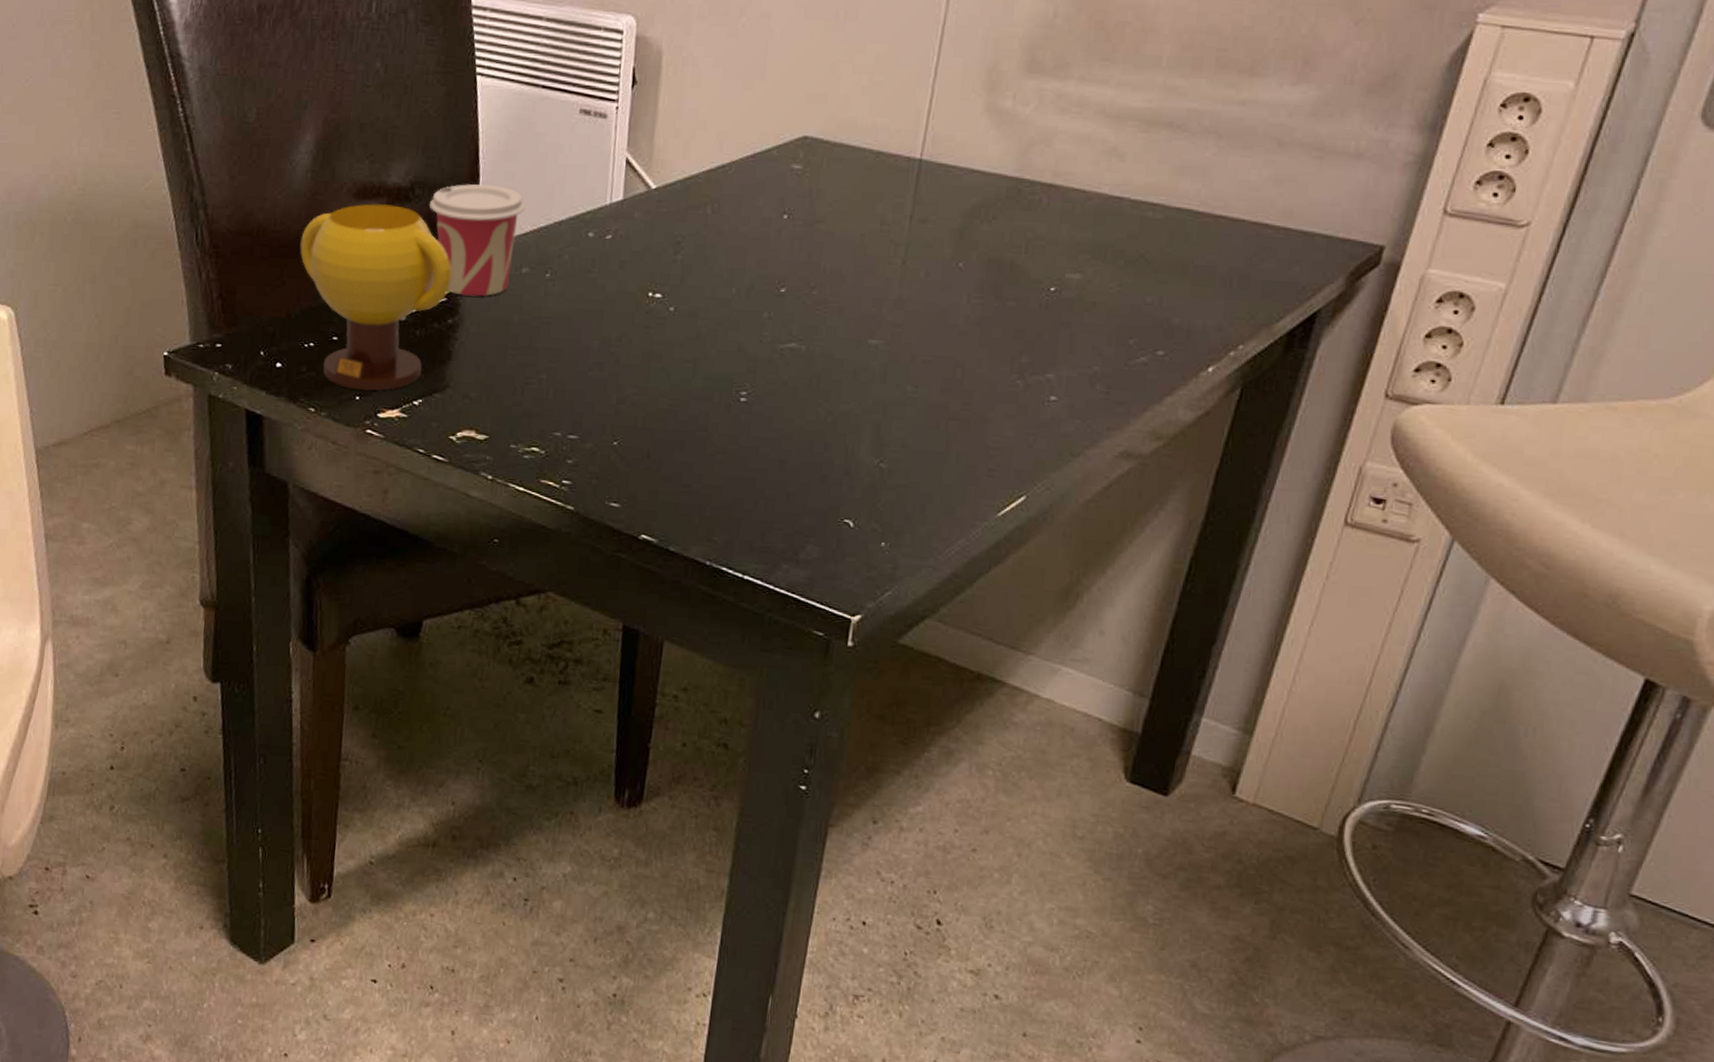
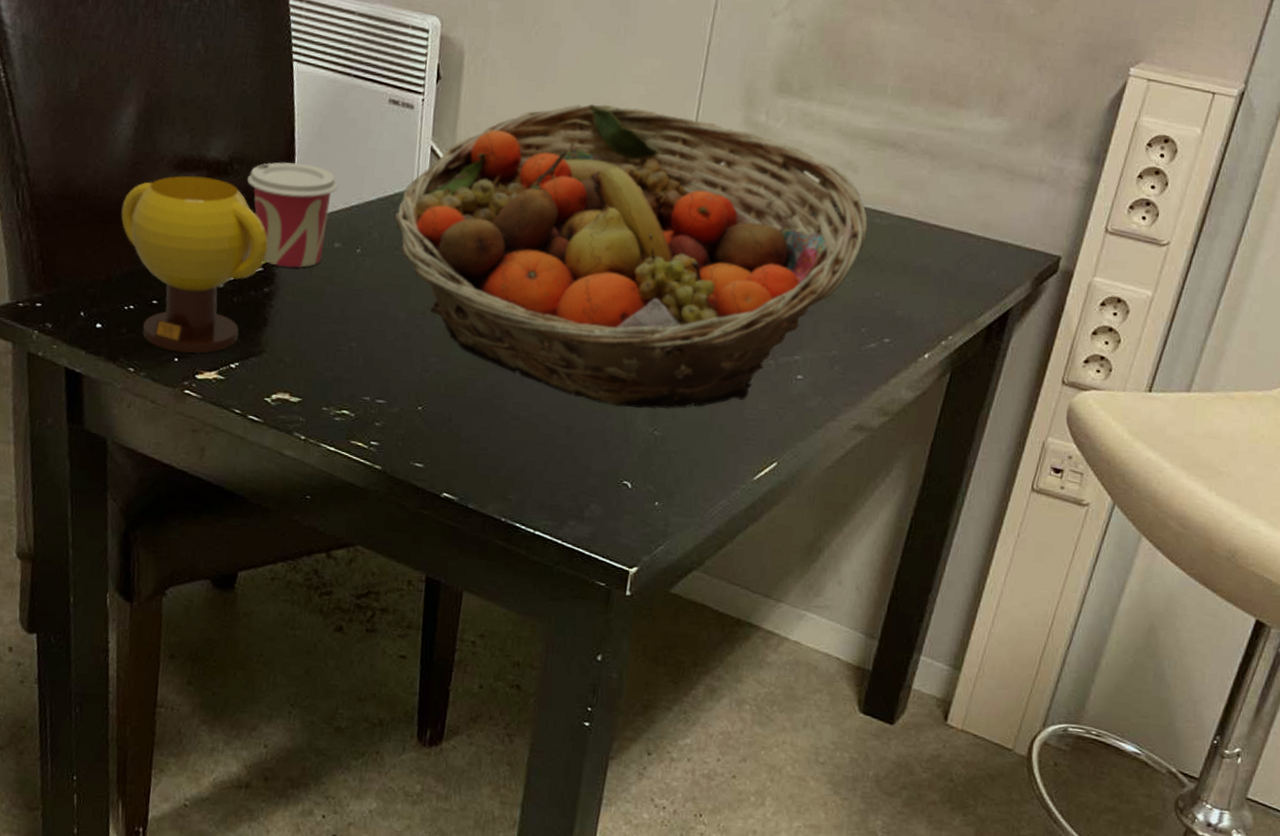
fruit basket: none [585,100,1138,438] -> present [393,104,868,409]

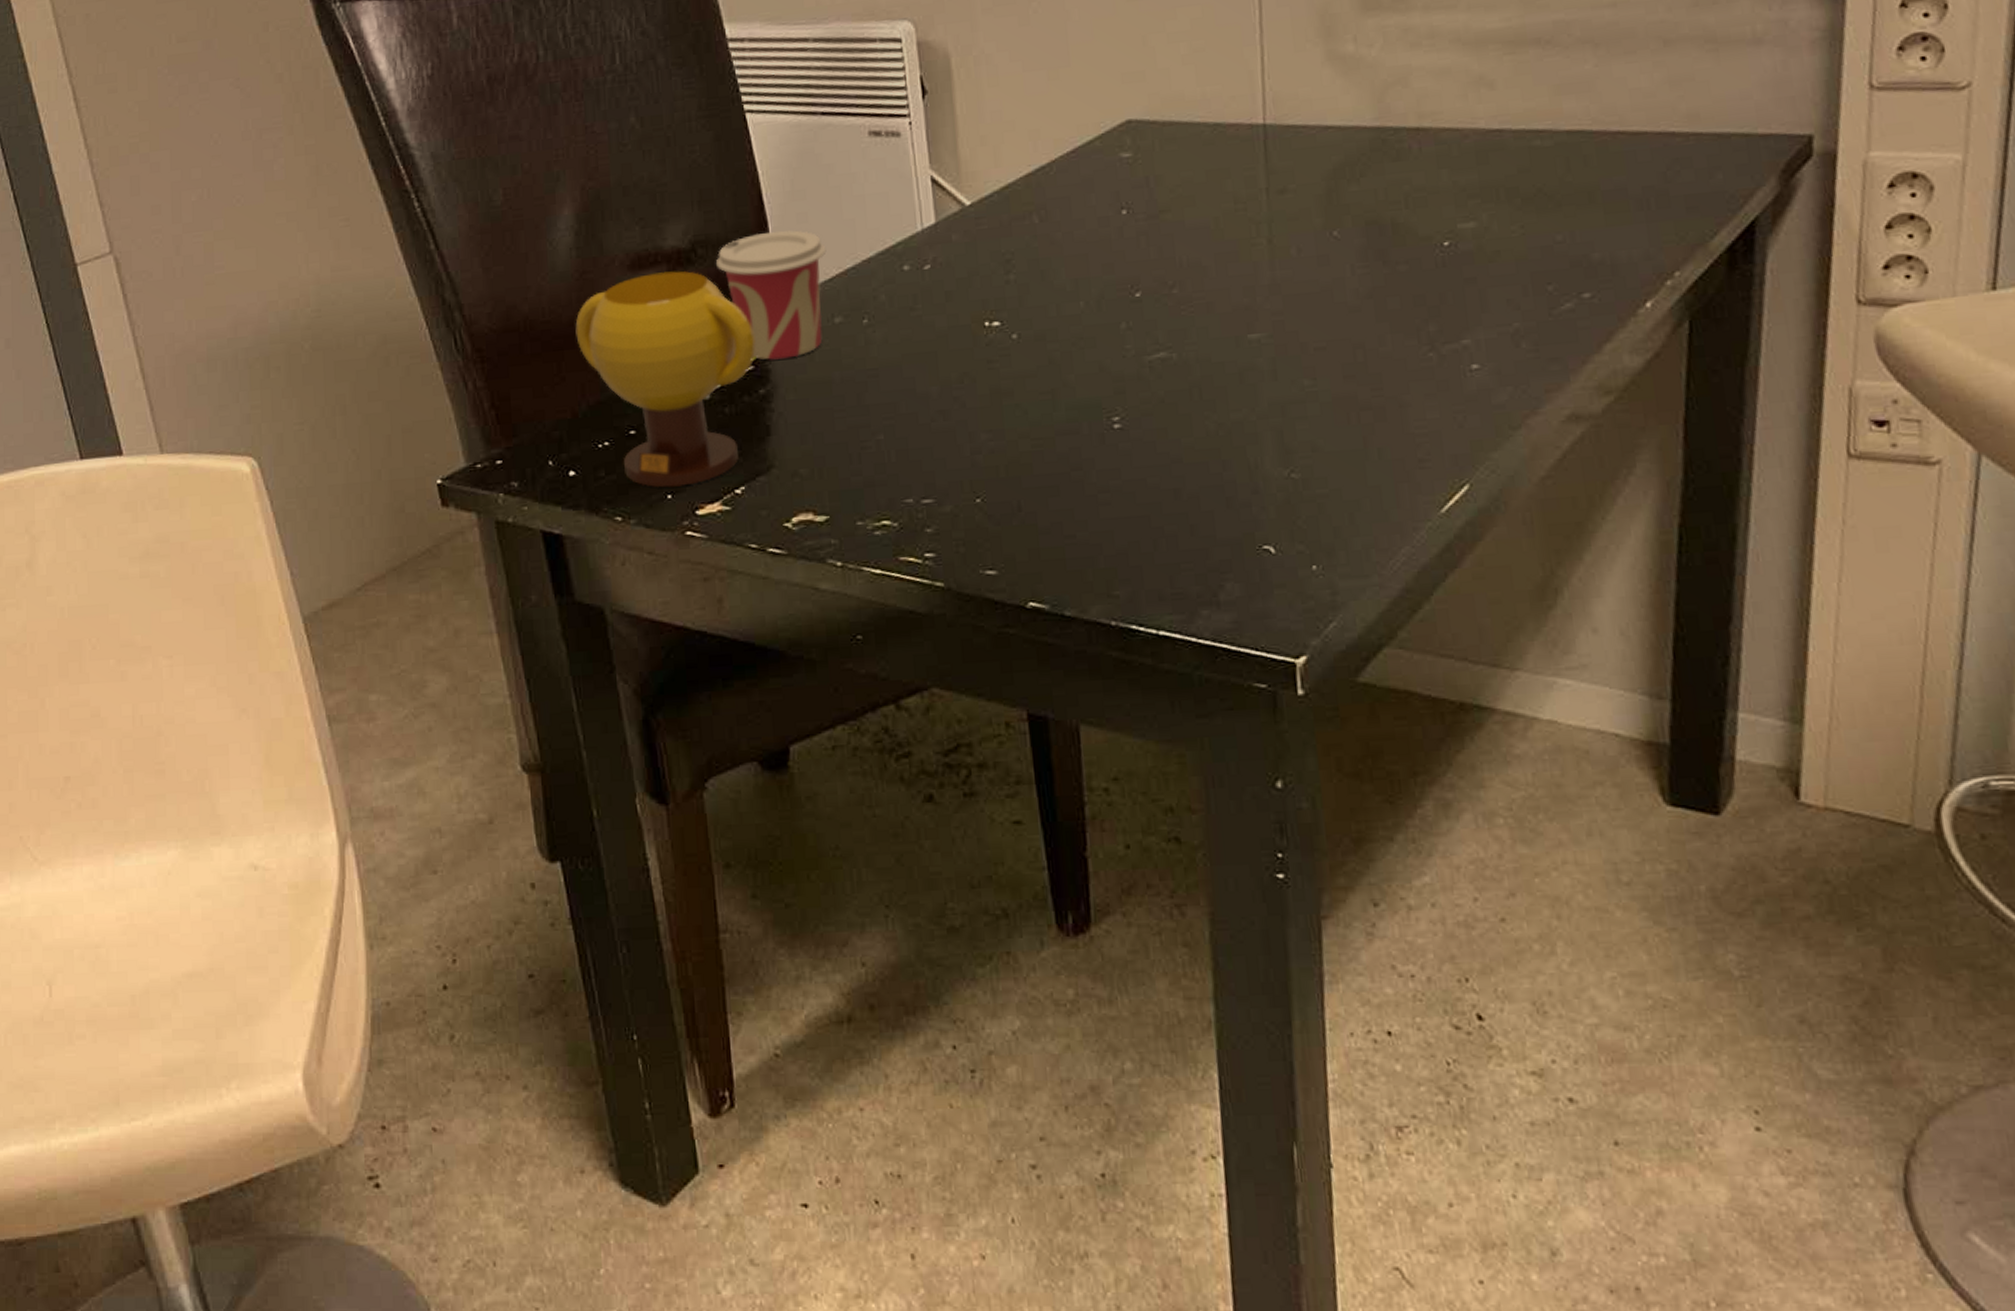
fruit basket: present [393,104,868,409] -> none [900,68,1527,452]

